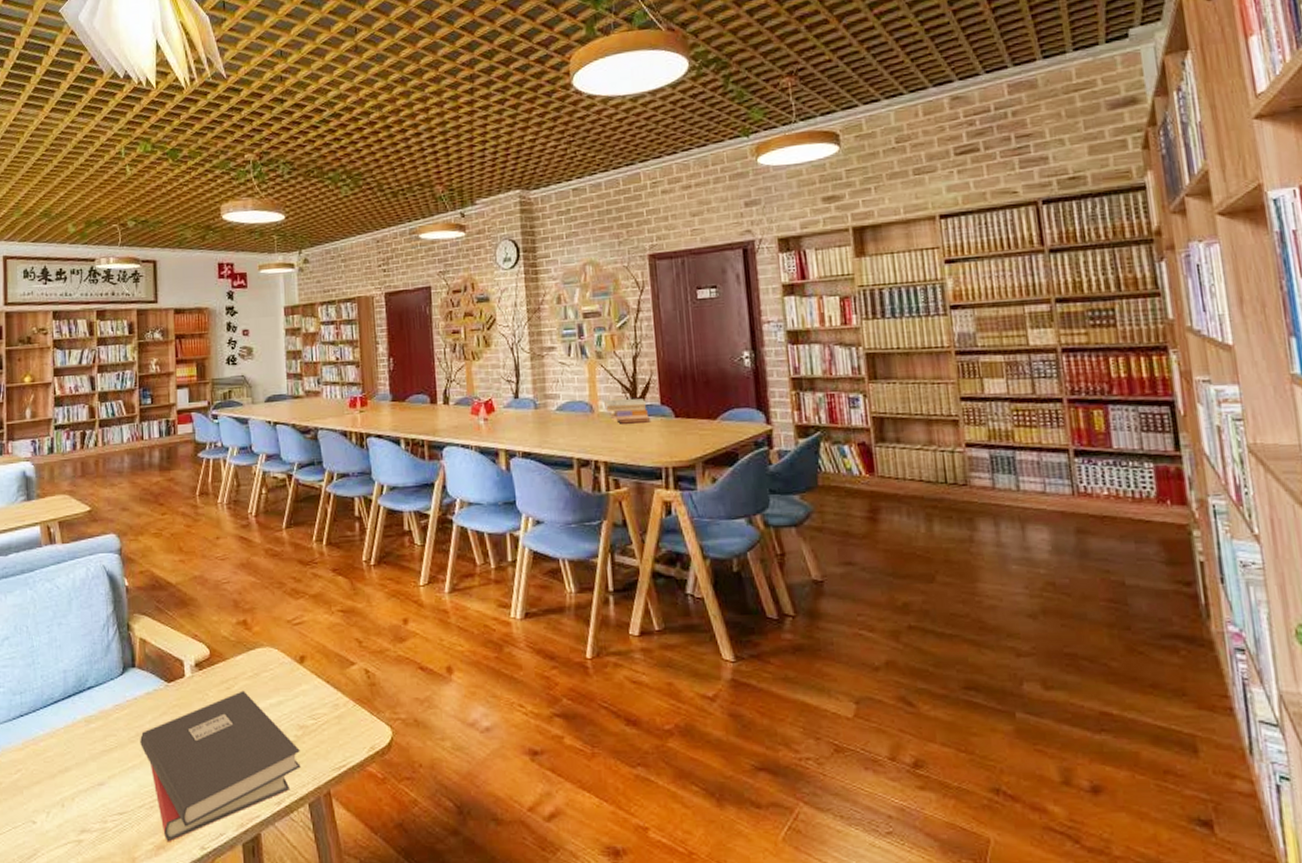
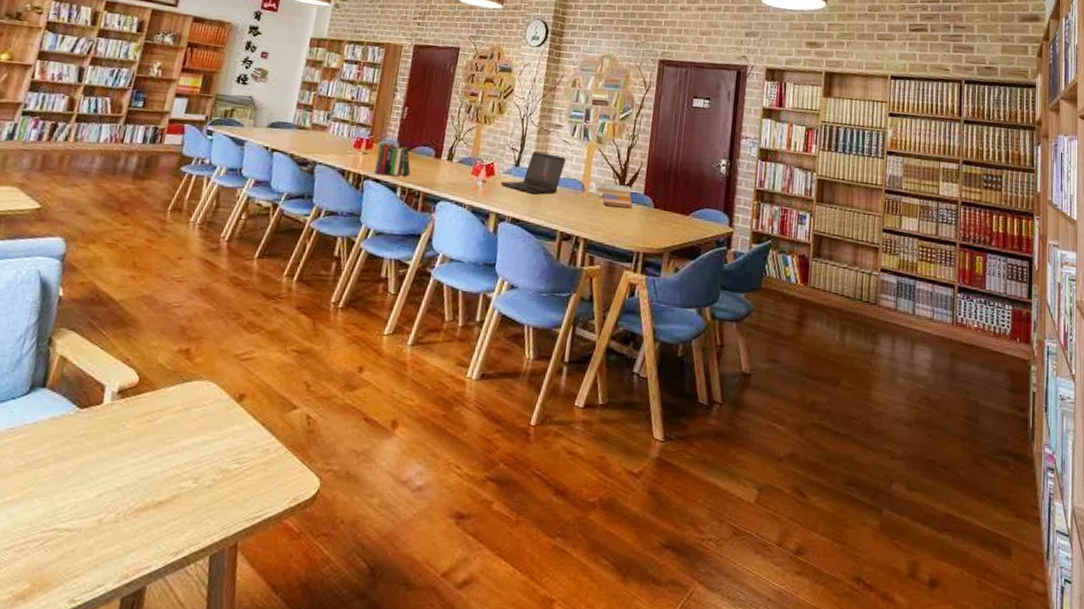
hardback book: present [140,690,301,842] -> none [27,425,215,592]
books: none [373,396,410,430] -> present [374,142,411,178]
laptop computer: none [502,379,567,424] -> present [500,152,566,195]

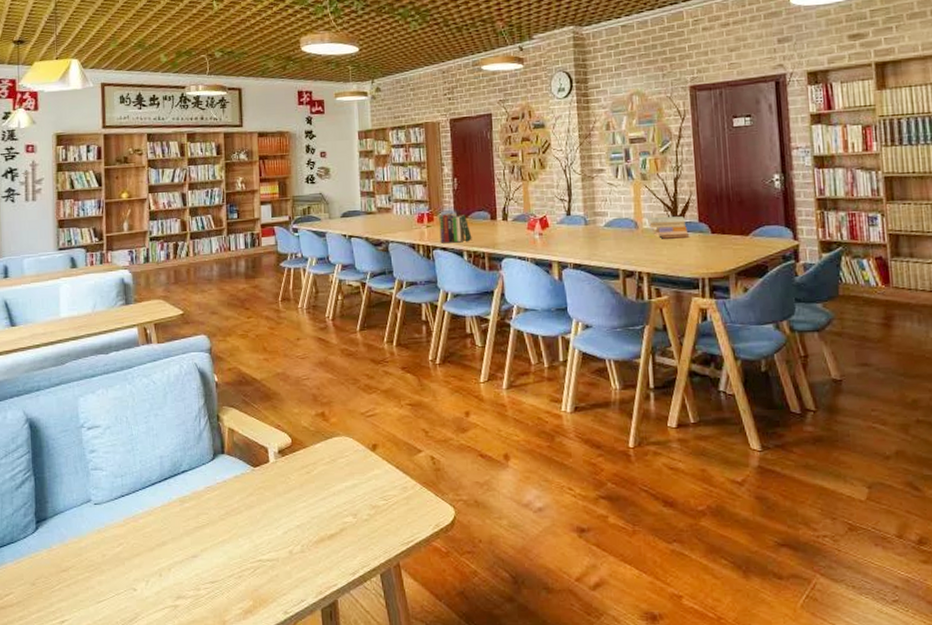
laptop computer: present [500,152,566,195] -> none [556,198,614,239]

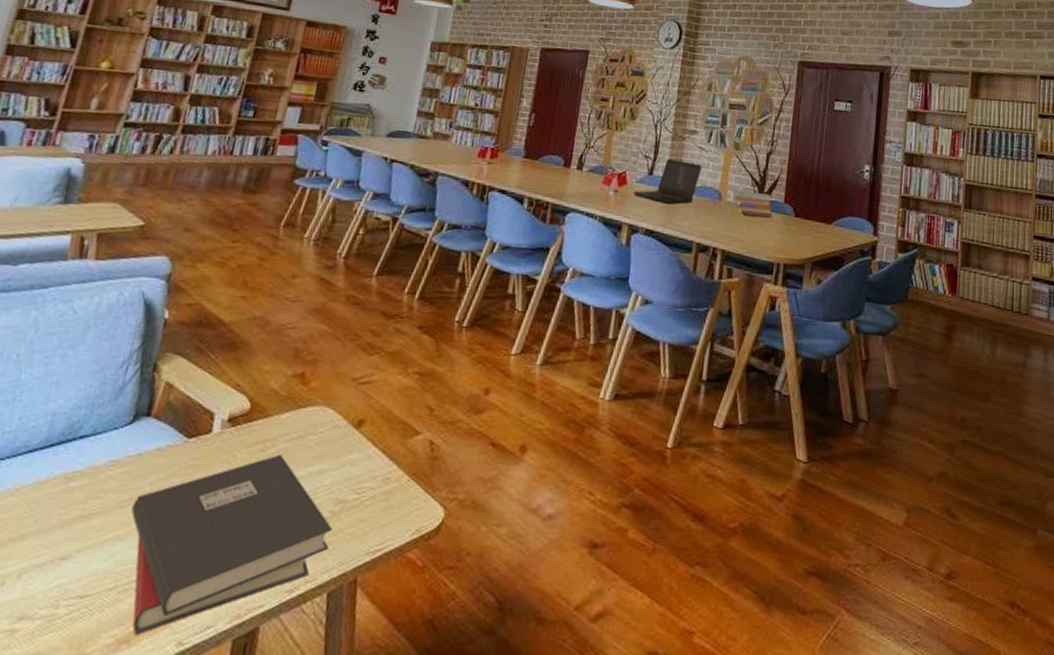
hardback book: none [229,474,373,607] -> present [131,454,333,635]
books: present [439,213,472,244] -> none [499,151,538,188]
laptop computer: none [556,198,614,239] -> present [633,159,702,204]

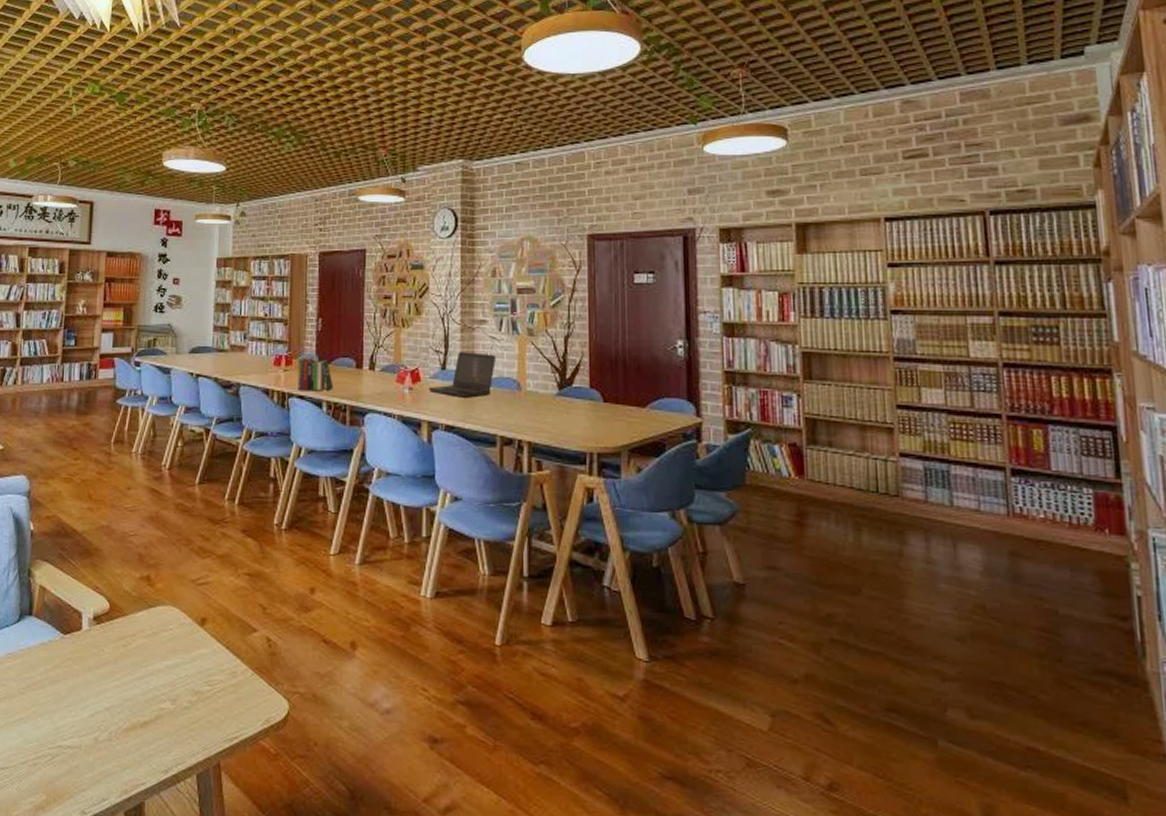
hardback book: present [131,454,333,635] -> none [29,649,193,803]
books: none [499,151,538,188] -> present [297,357,334,392]
books: present [733,189,772,218] -> none [532,378,578,405]

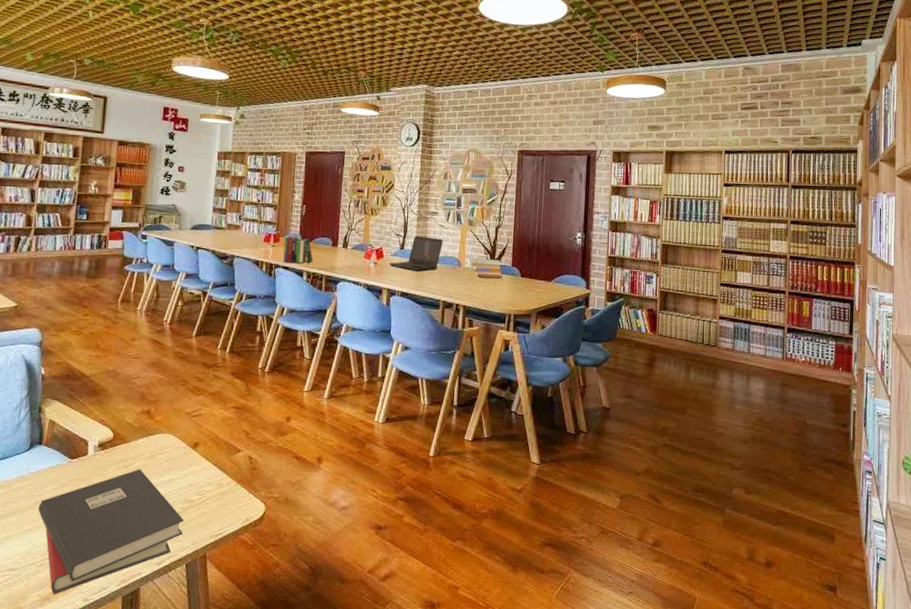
hardback book: none [29,649,193,803] -> present [38,469,184,595]
books: none [532,378,578,405] -> present [469,257,502,279]

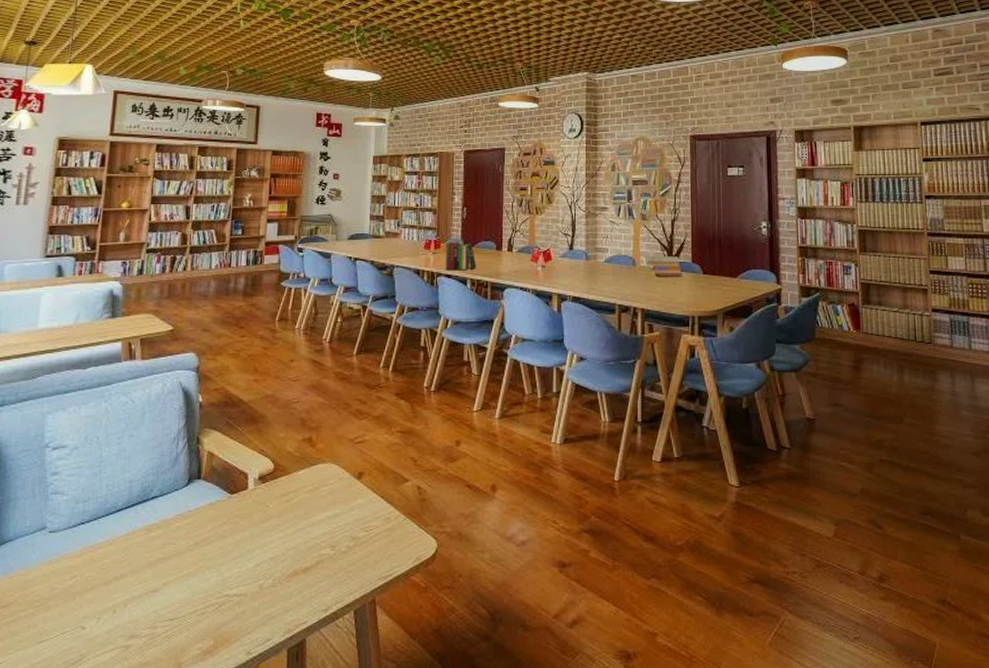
hardback book: present [38,469,184,595] -> none [198,503,350,648]
laptop computer: present [389,236,443,272] -> none [558,235,615,273]

